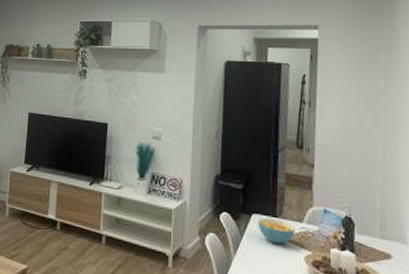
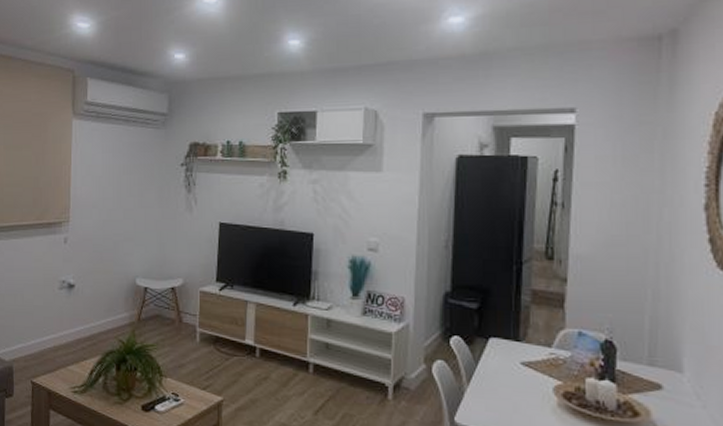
cereal bowl: present [257,218,296,244] -> none [496,342,543,373]

